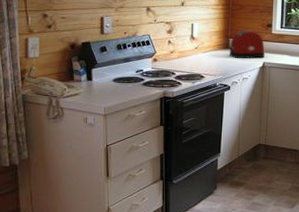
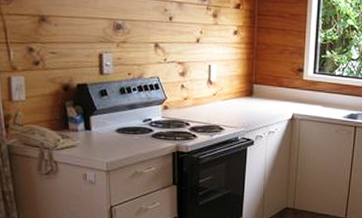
toaster: present [227,30,265,59] -> none [250,74,295,109]

